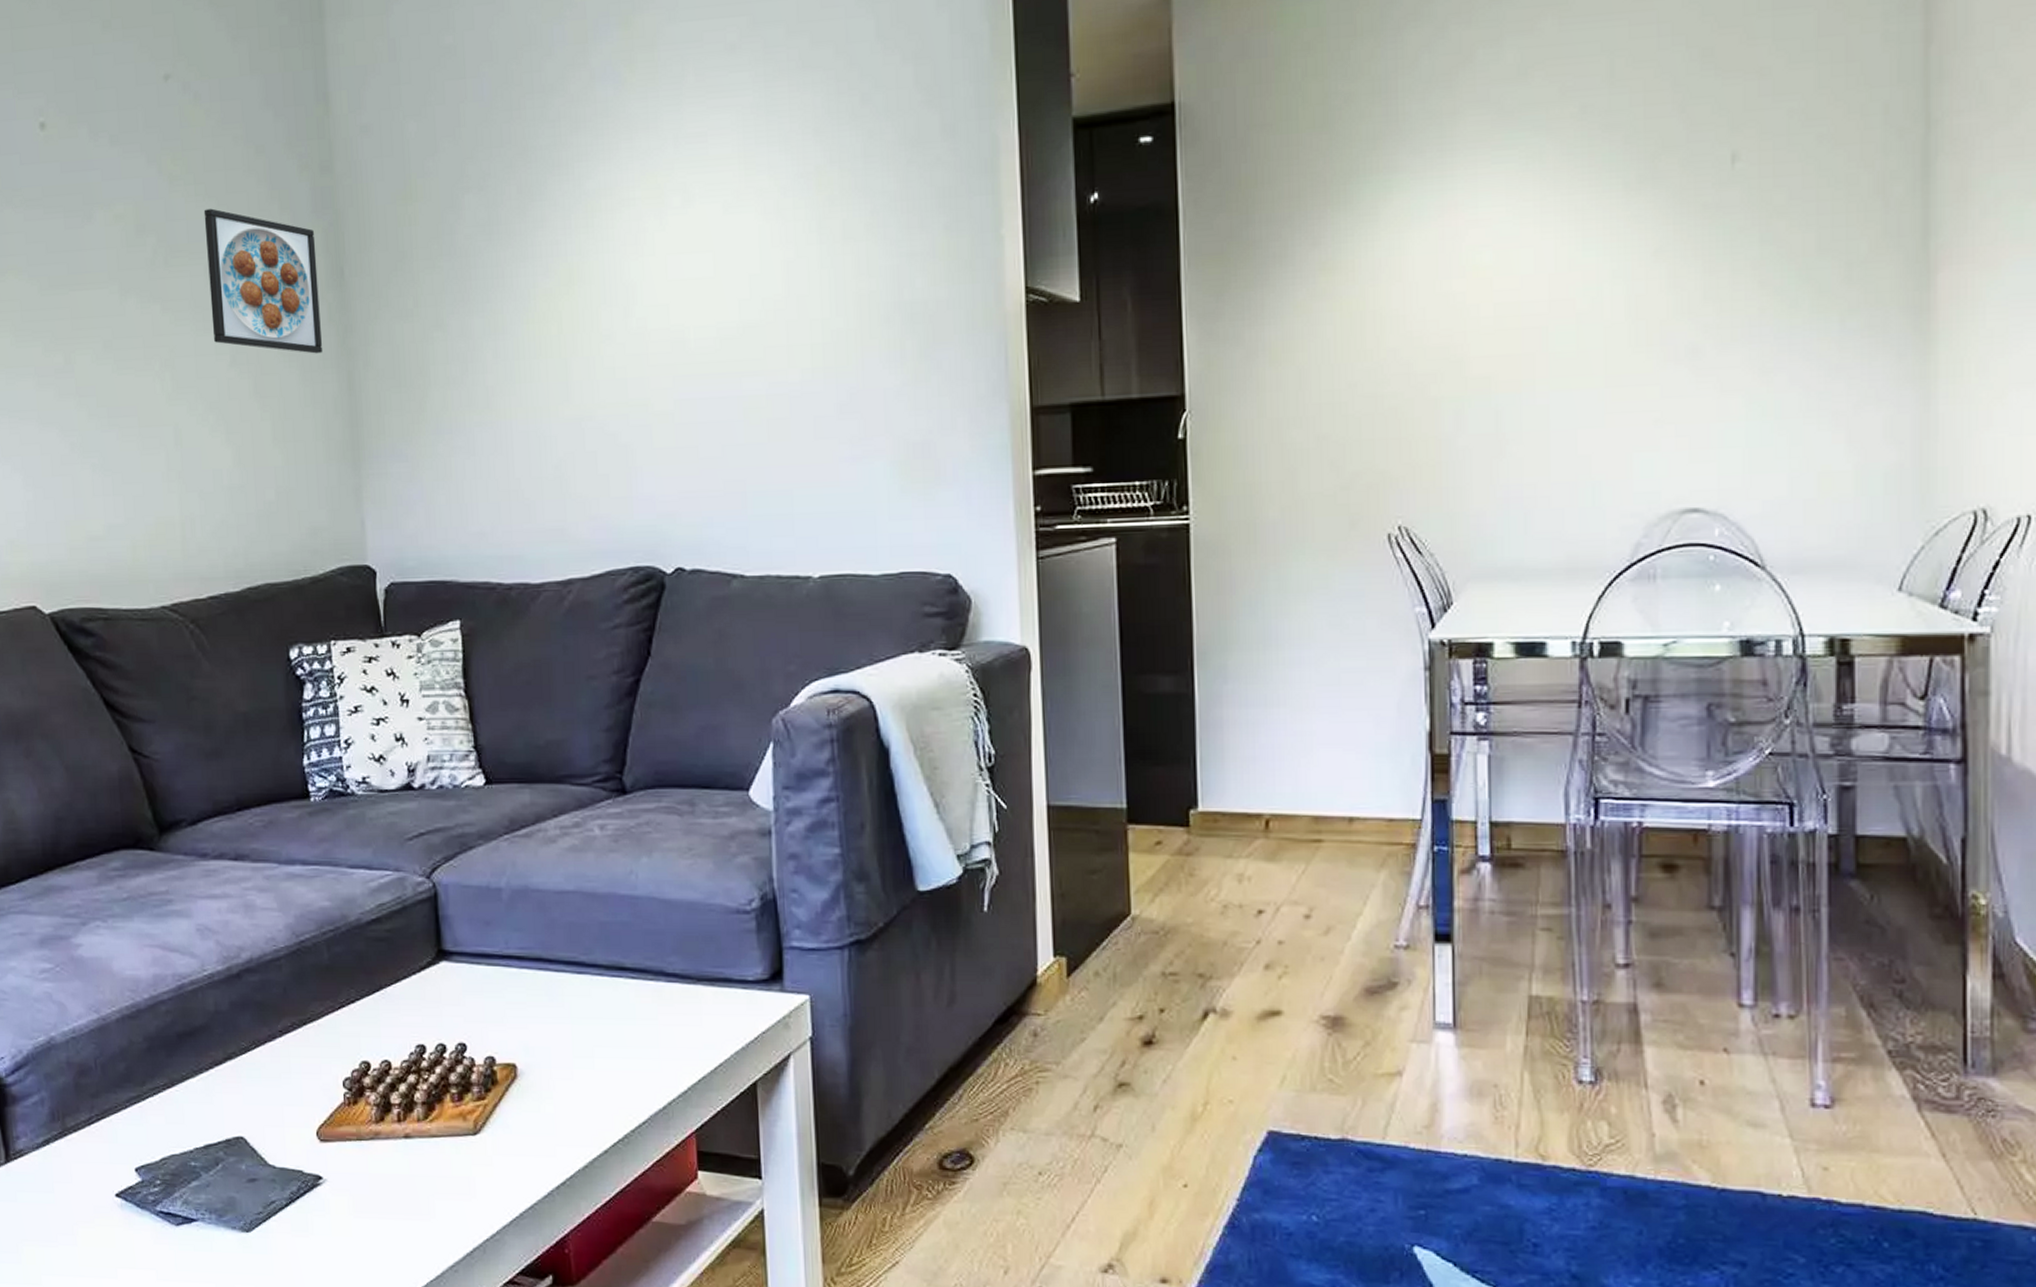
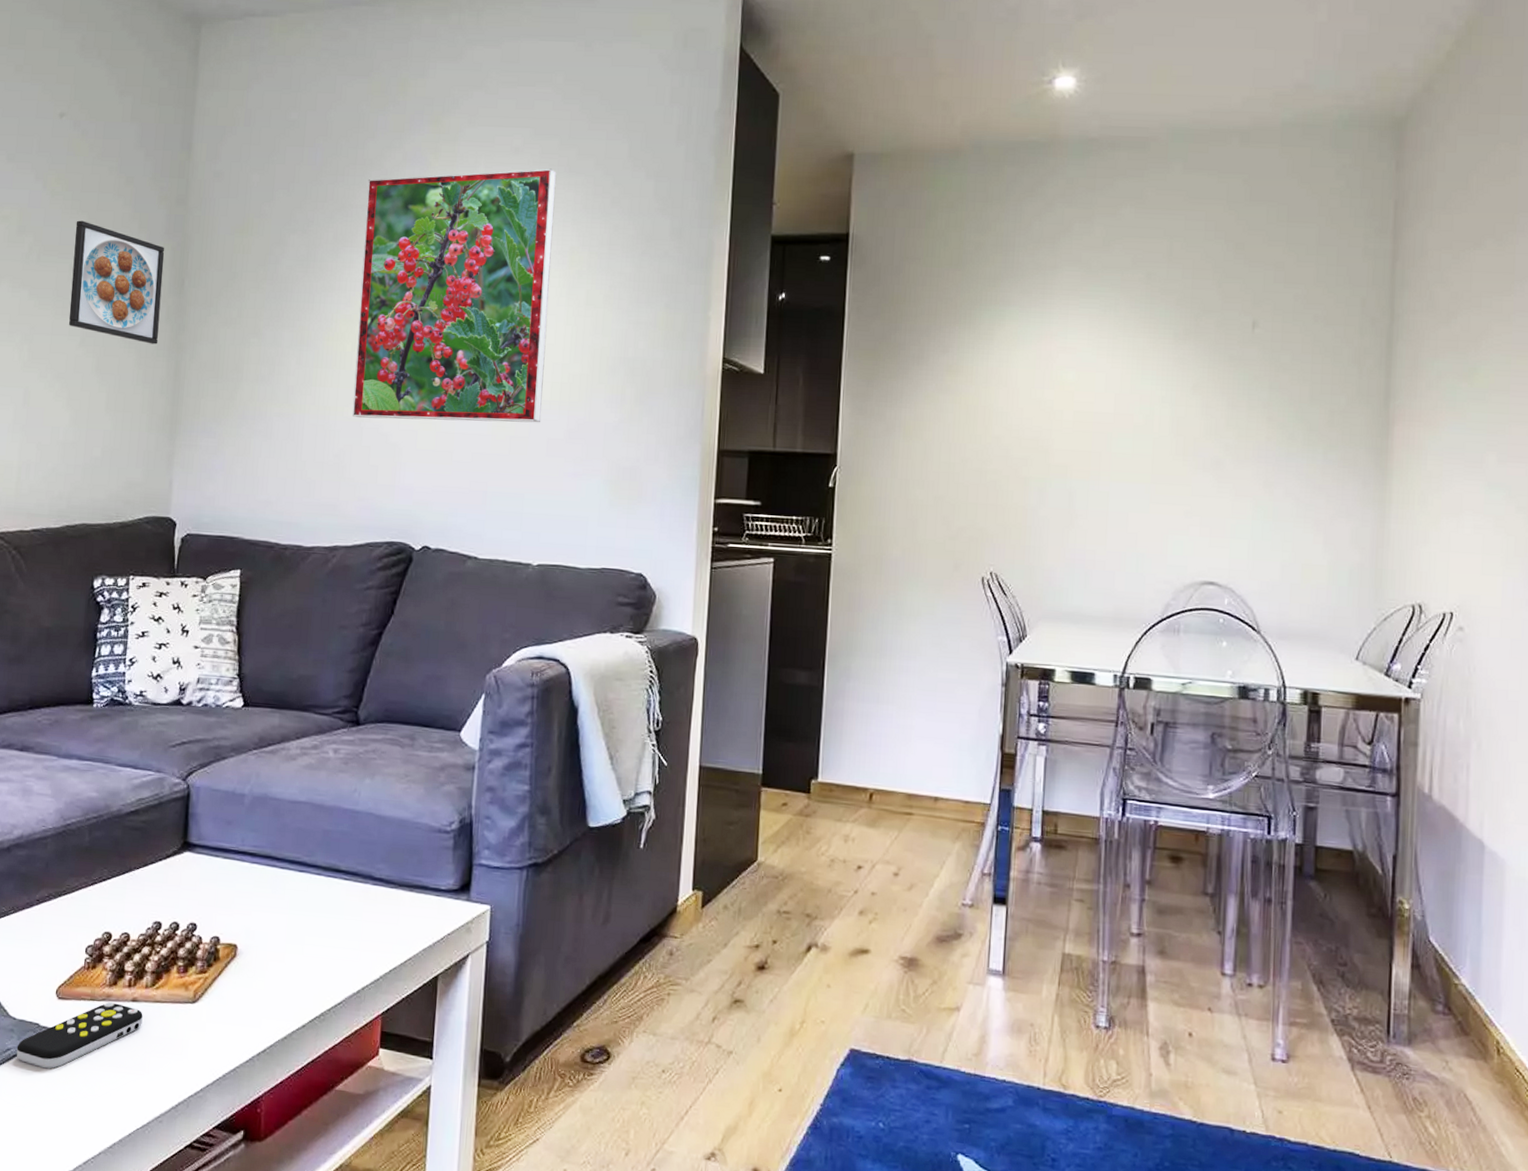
remote control: none [281,1140,420,1221] -> present [16,1001,143,1069]
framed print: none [550,66,802,416] -> present [352,168,557,423]

